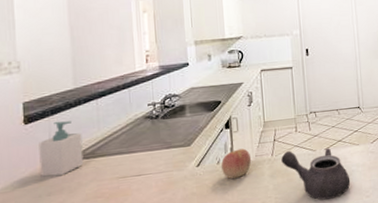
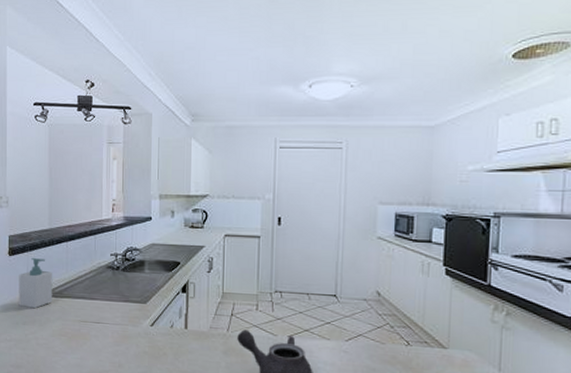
apple: present [221,148,252,179] -> none [175,316,206,347]

